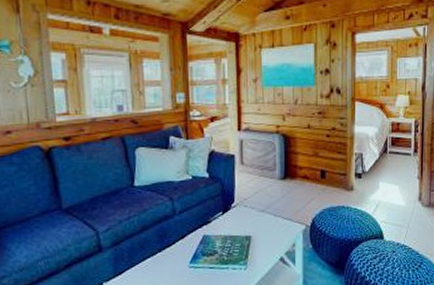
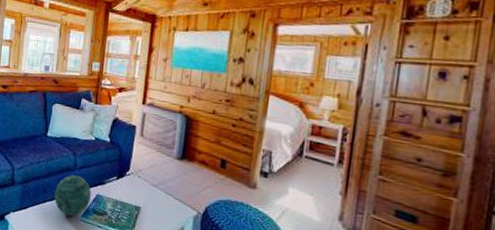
decorative orb: none [154,221,197,266] -> present [54,175,91,216]

